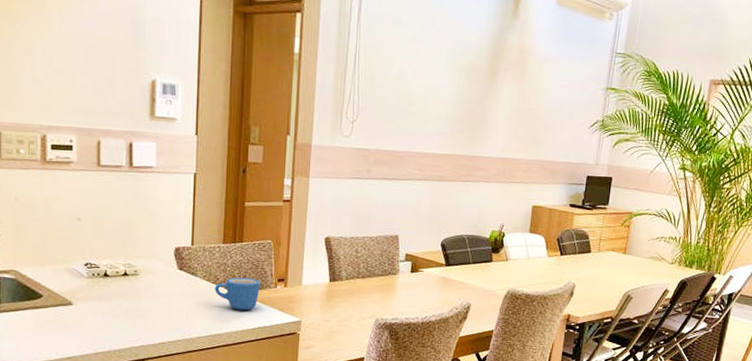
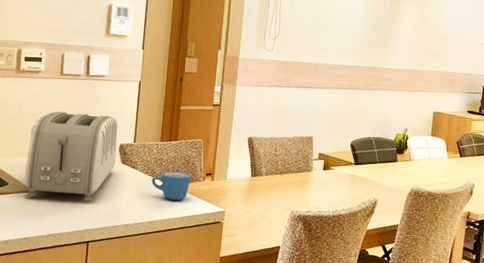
toaster: none [63,209,172,313] -> present [24,111,118,201]

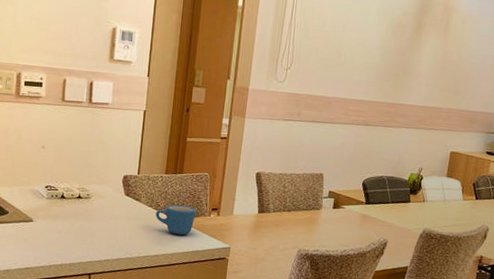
toaster: present [24,111,118,201] -> none [25,139,122,232]

